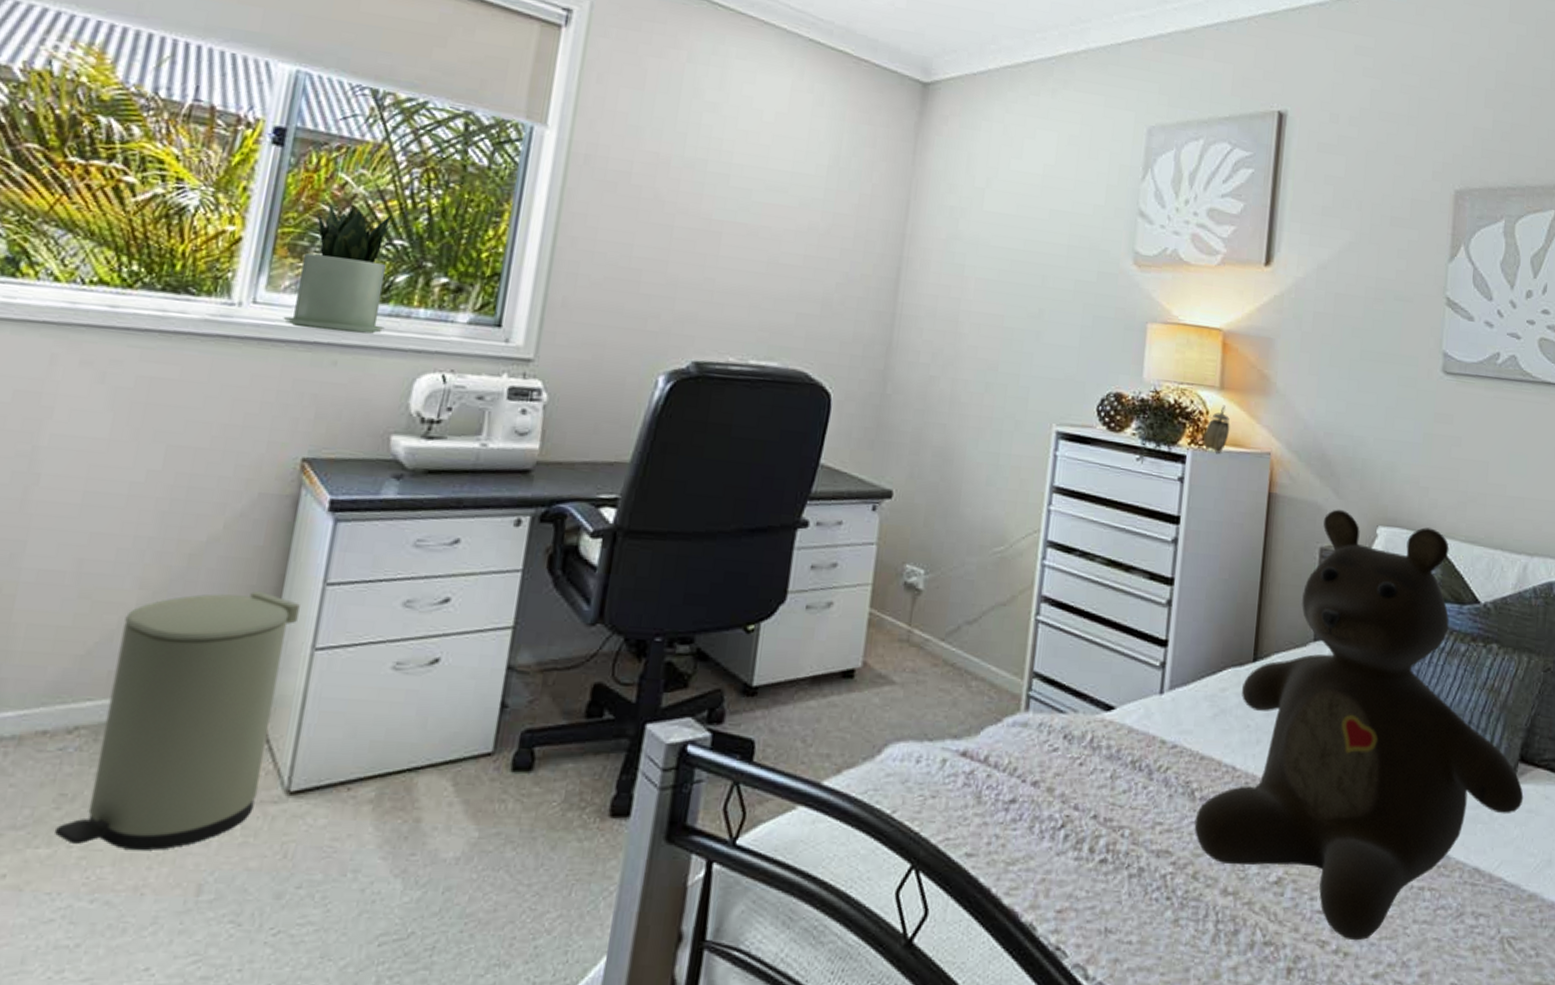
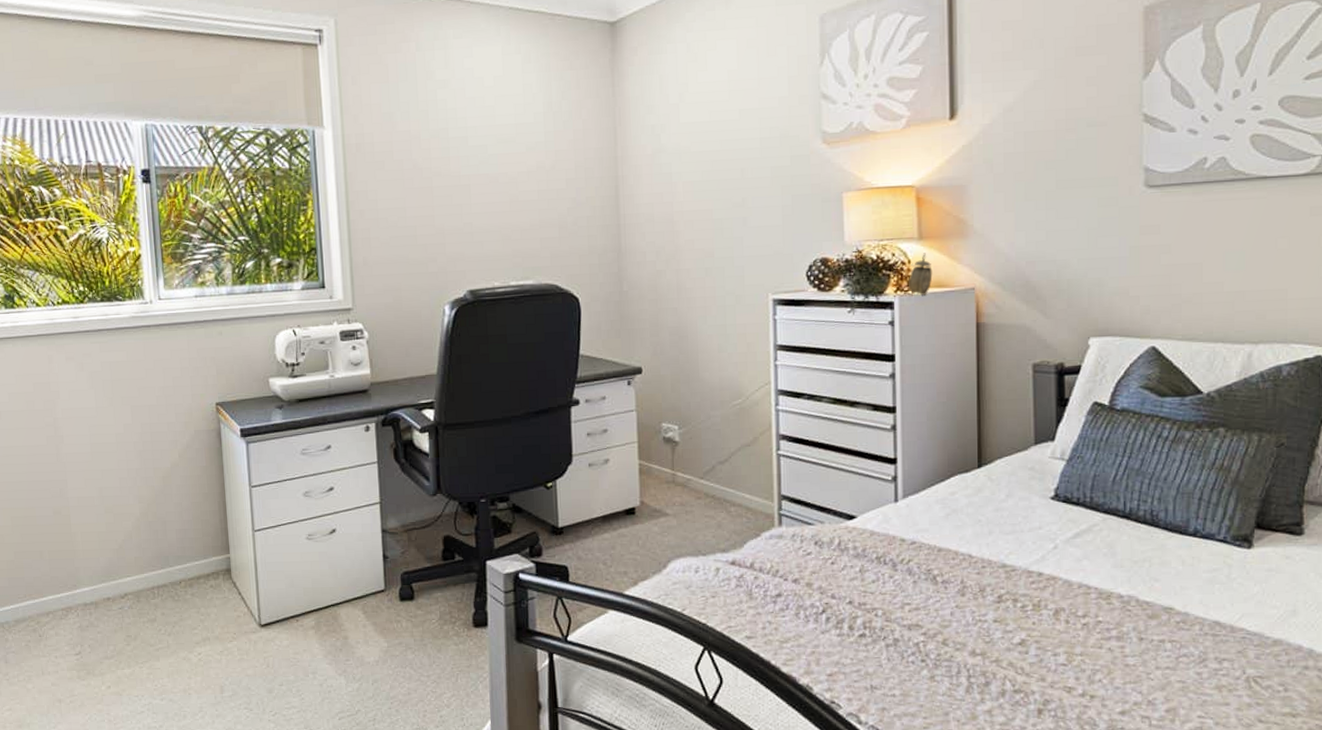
pedal bin: present [54,590,300,850] -> none [130,496,242,667]
planter: present [283,204,393,334] -> none [180,217,247,312]
teddy bear: present [1194,509,1524,941] -> none [939,328,1262,686]

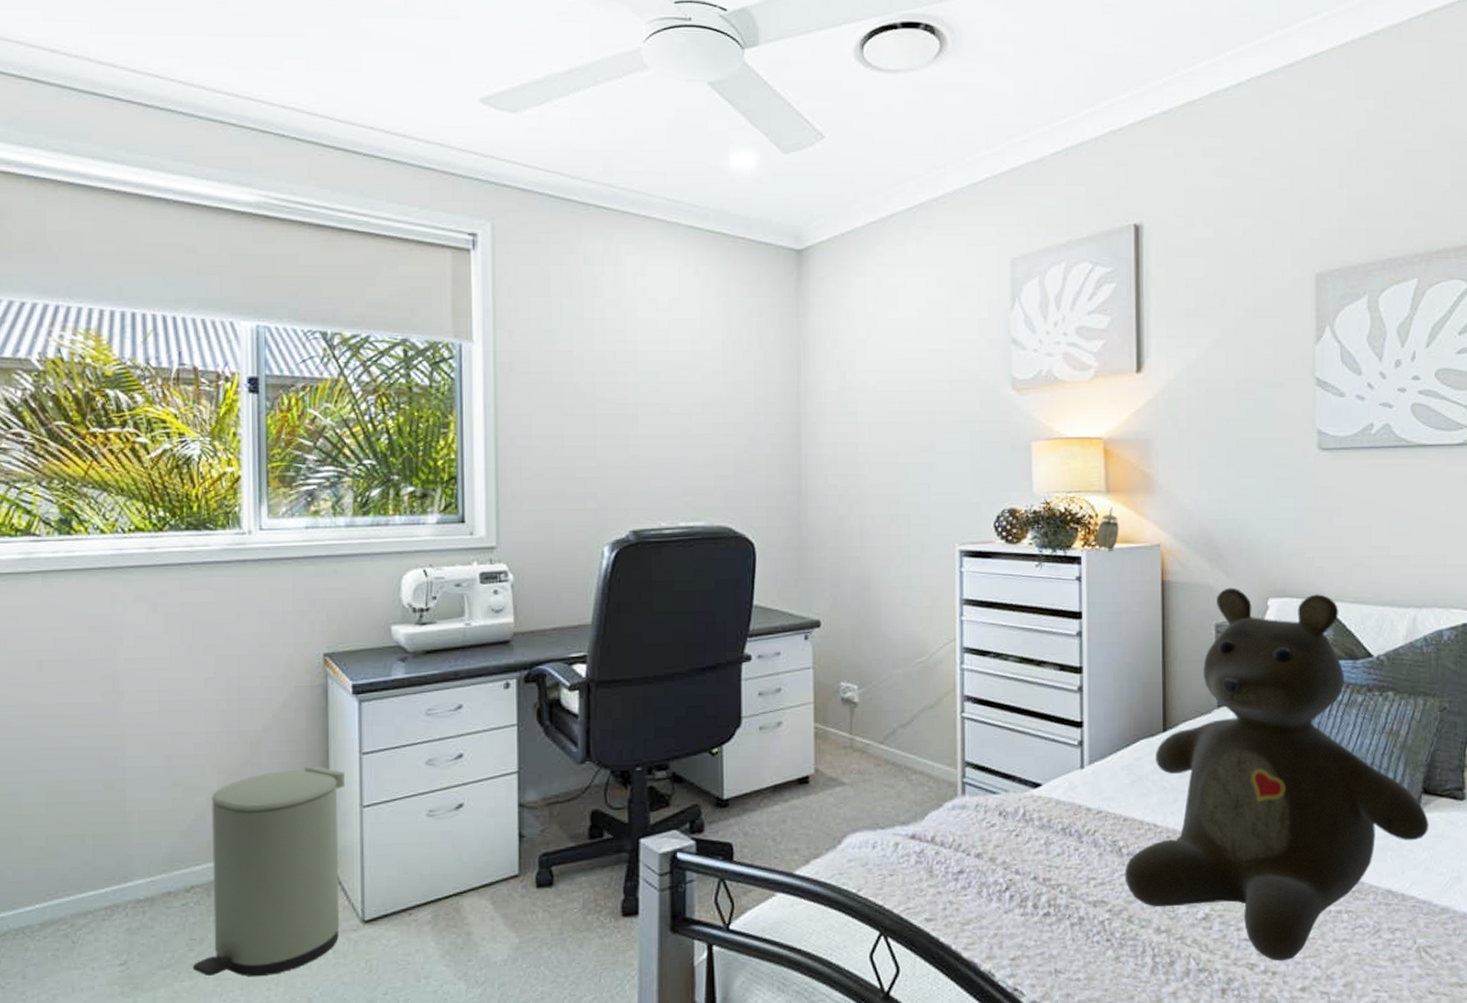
pedal bin: none [130,496,242,667] -> present [192,765,345,976]
teddy bear: none [939,328,1262,686] -> present [1124,587,1429,962]

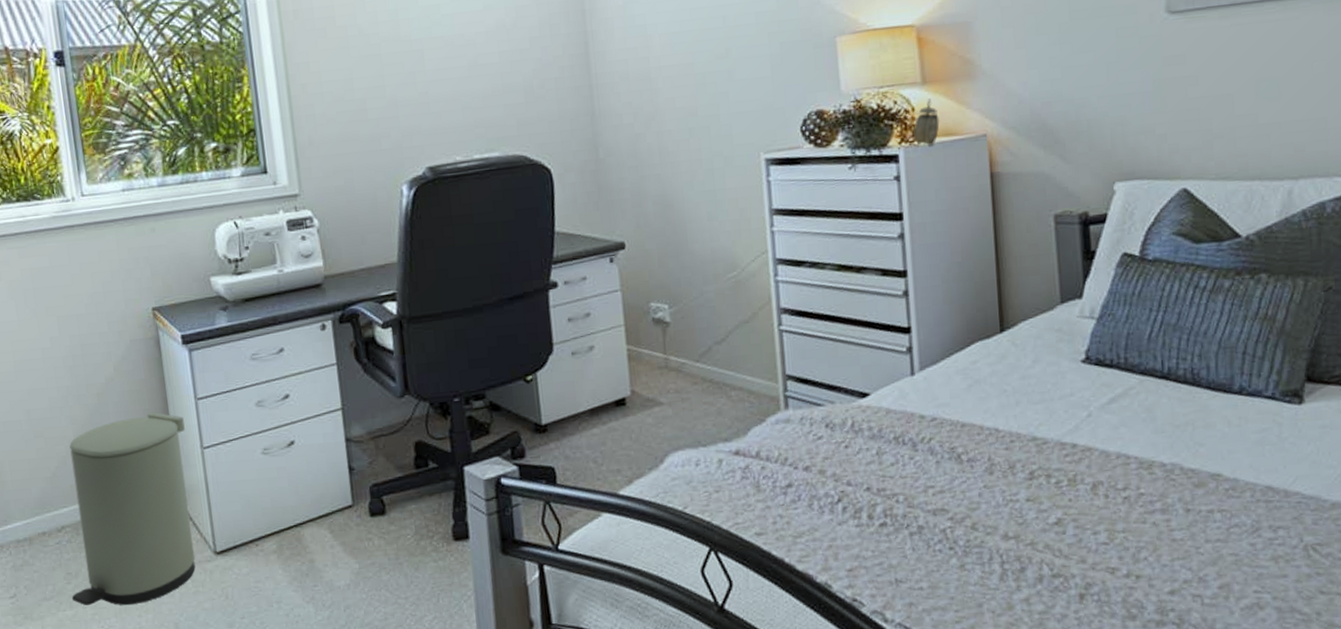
teddy bear: present [1124,587,1429,962] -> none [965,173,1315,565]

